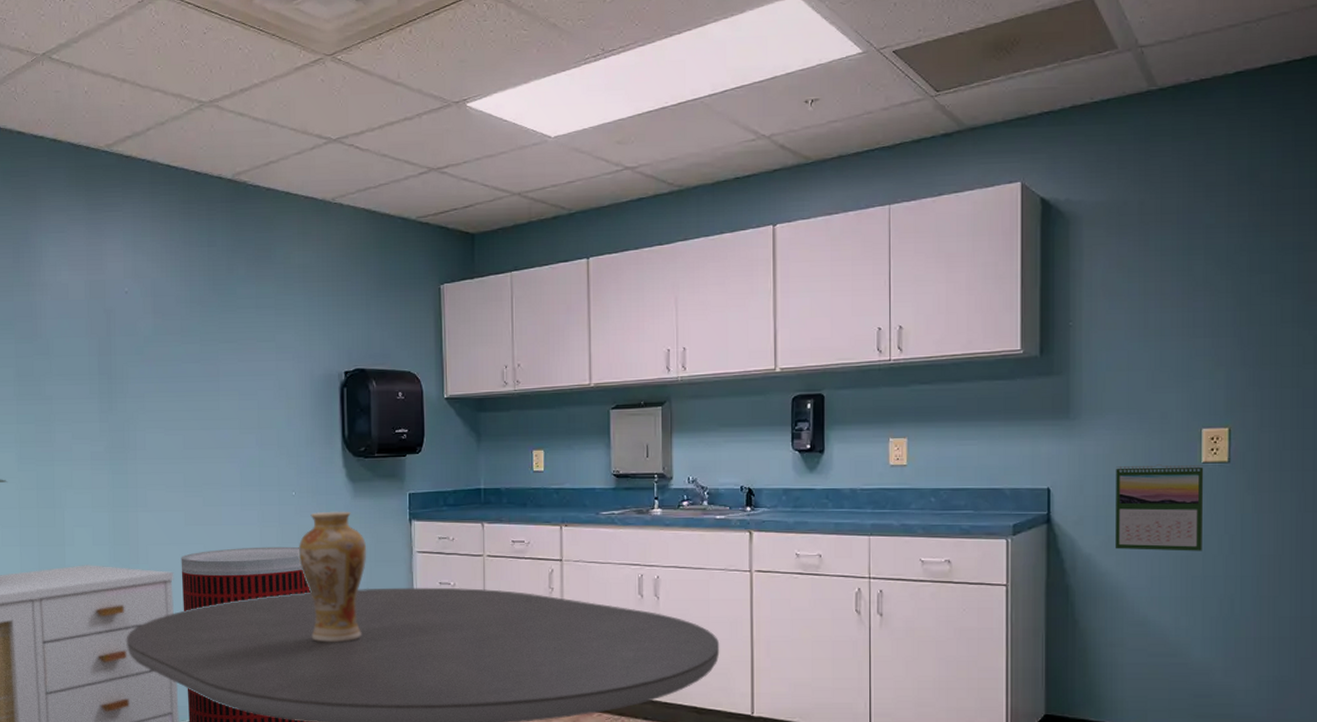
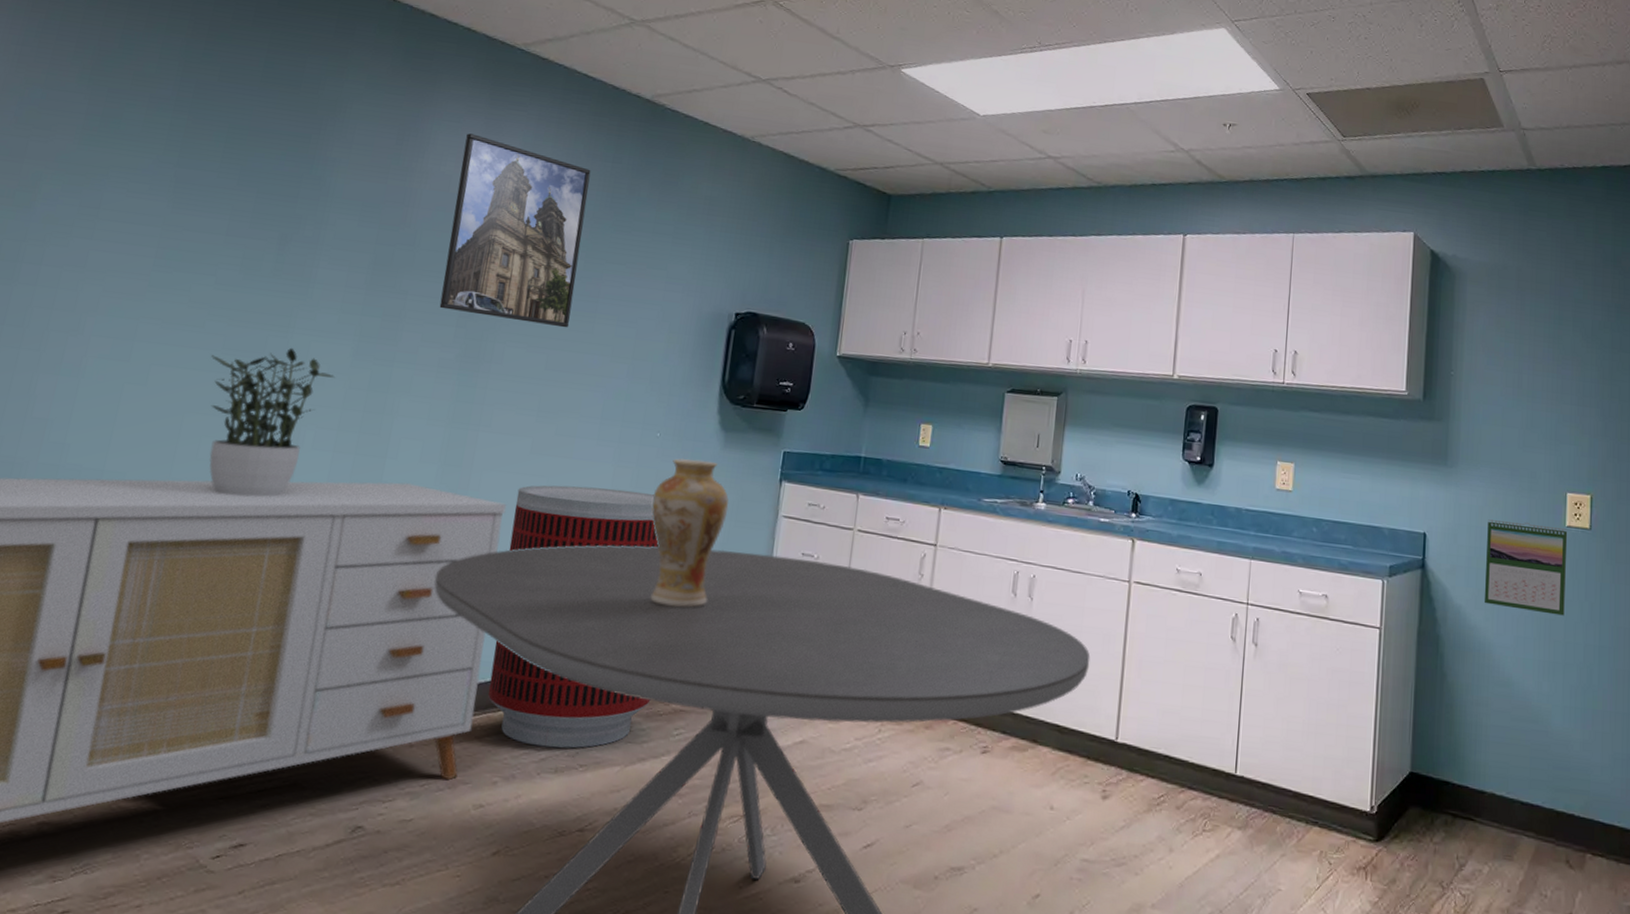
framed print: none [73,241,198,409] -> present [439,133,591,328]

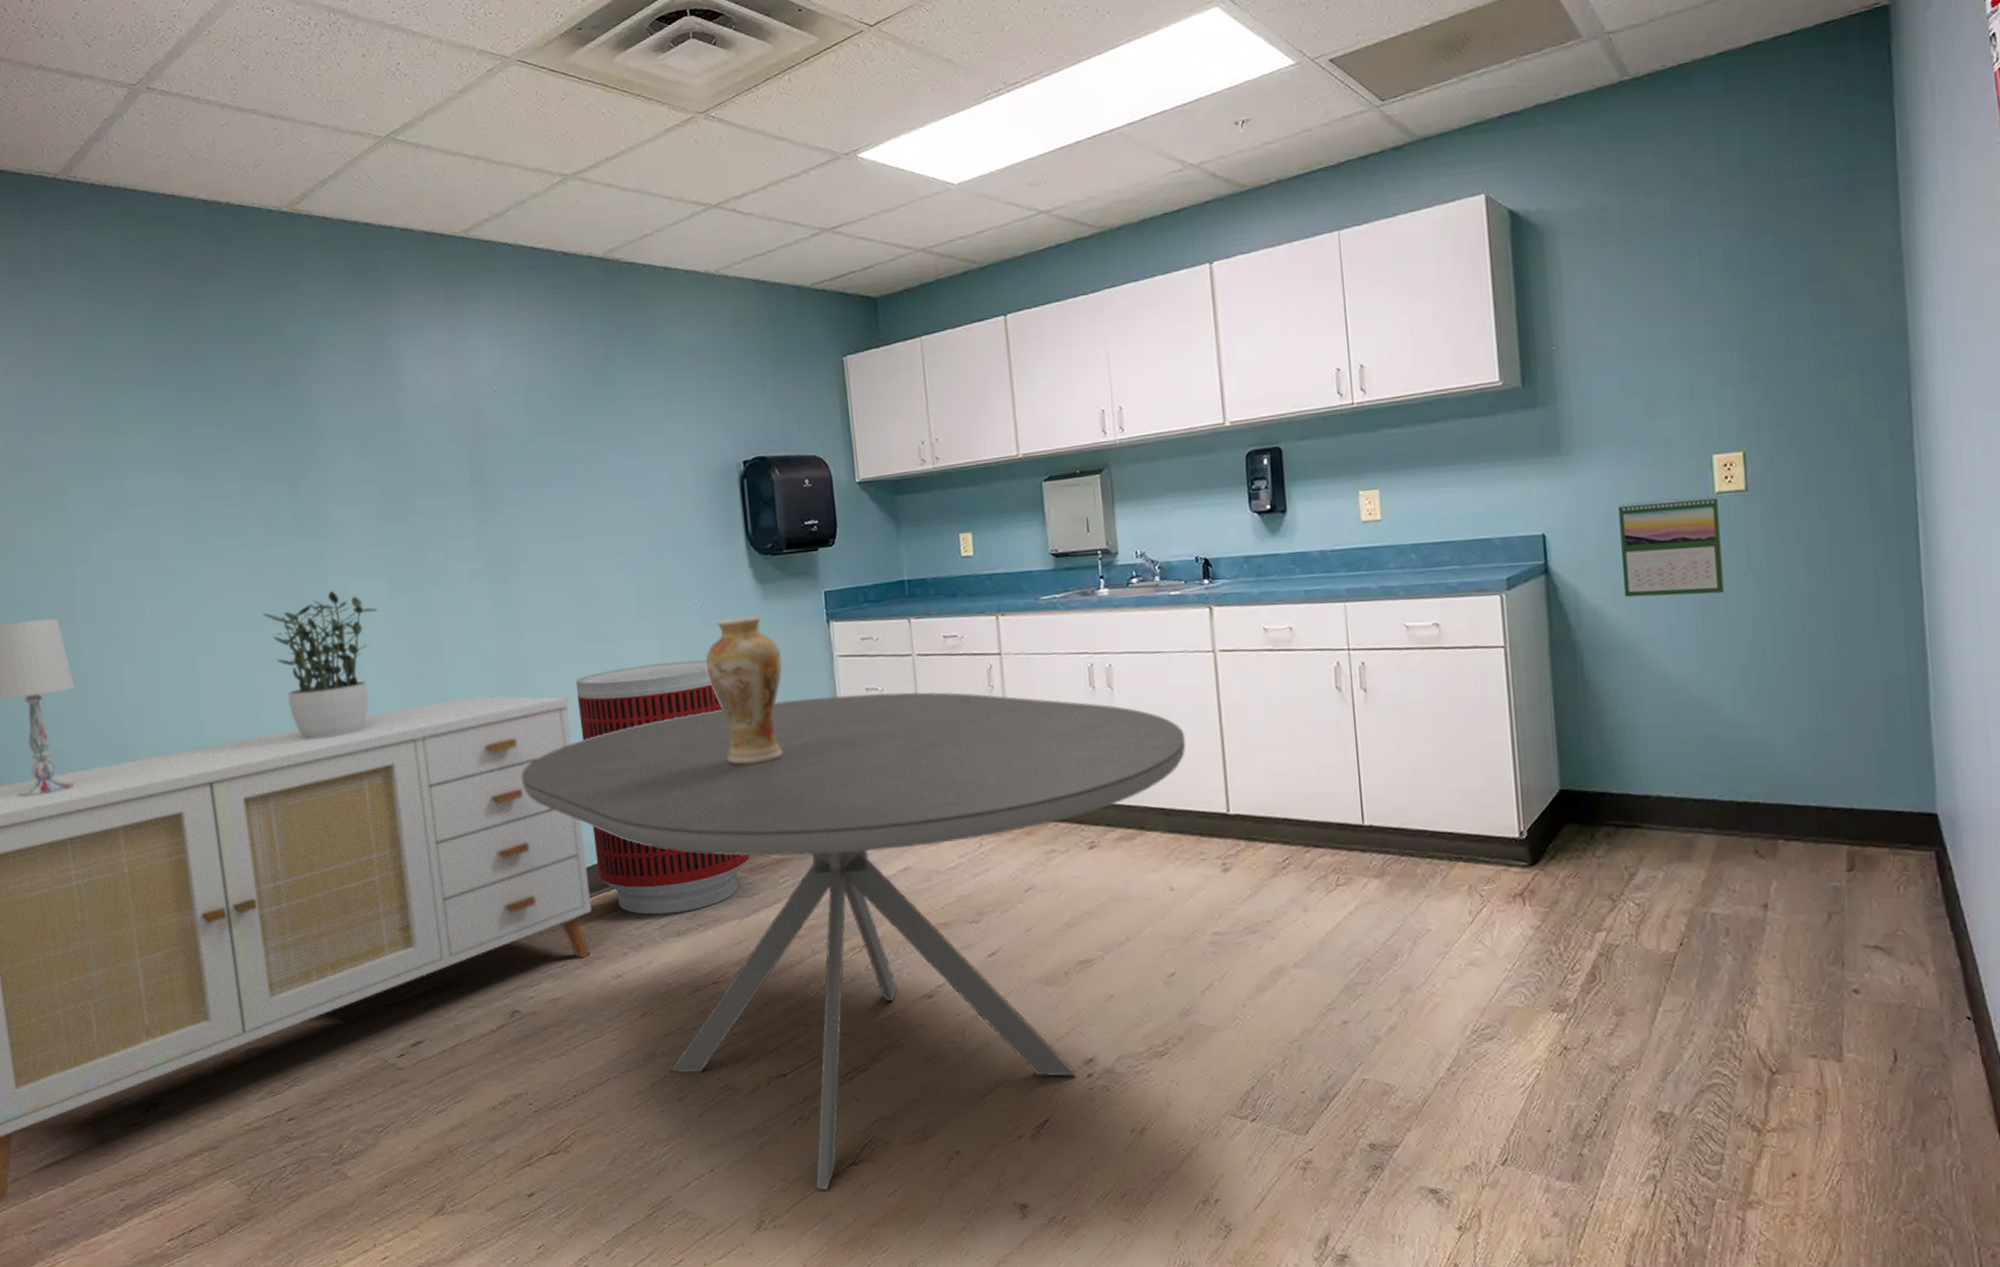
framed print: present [439,133,591,328] -> none [433,338,583,522]

